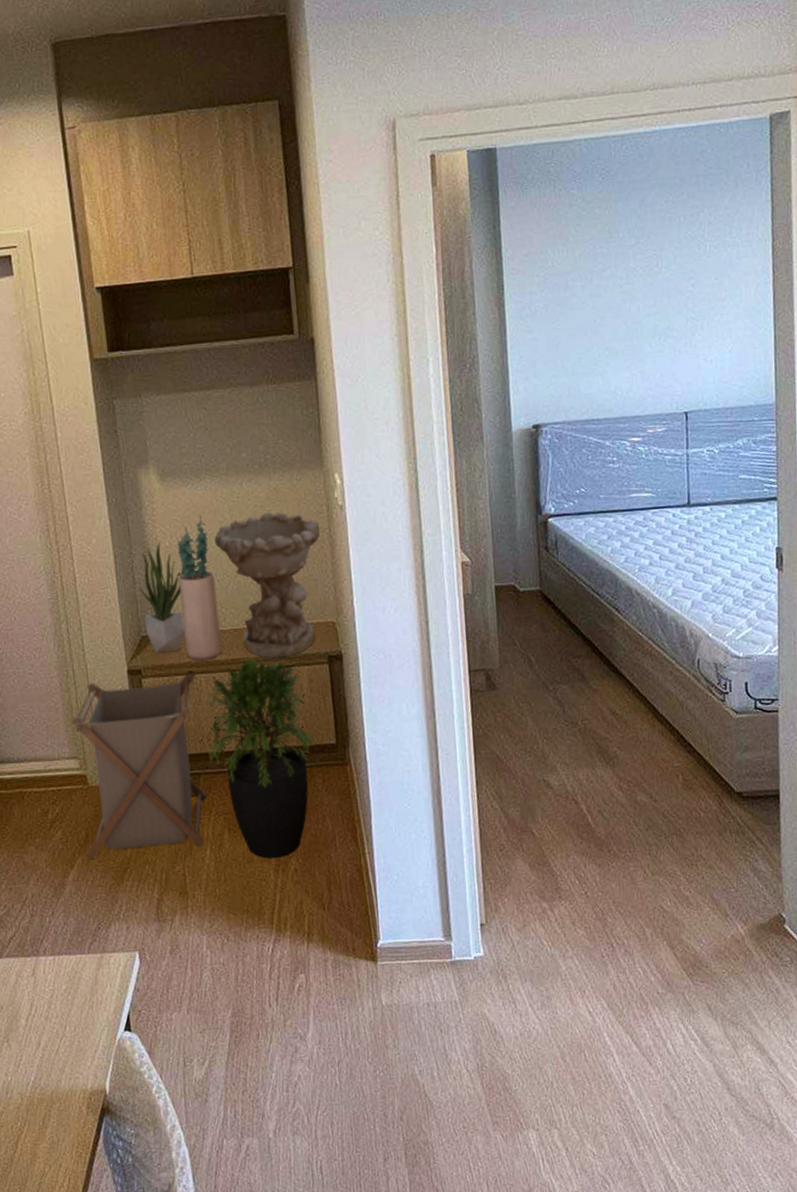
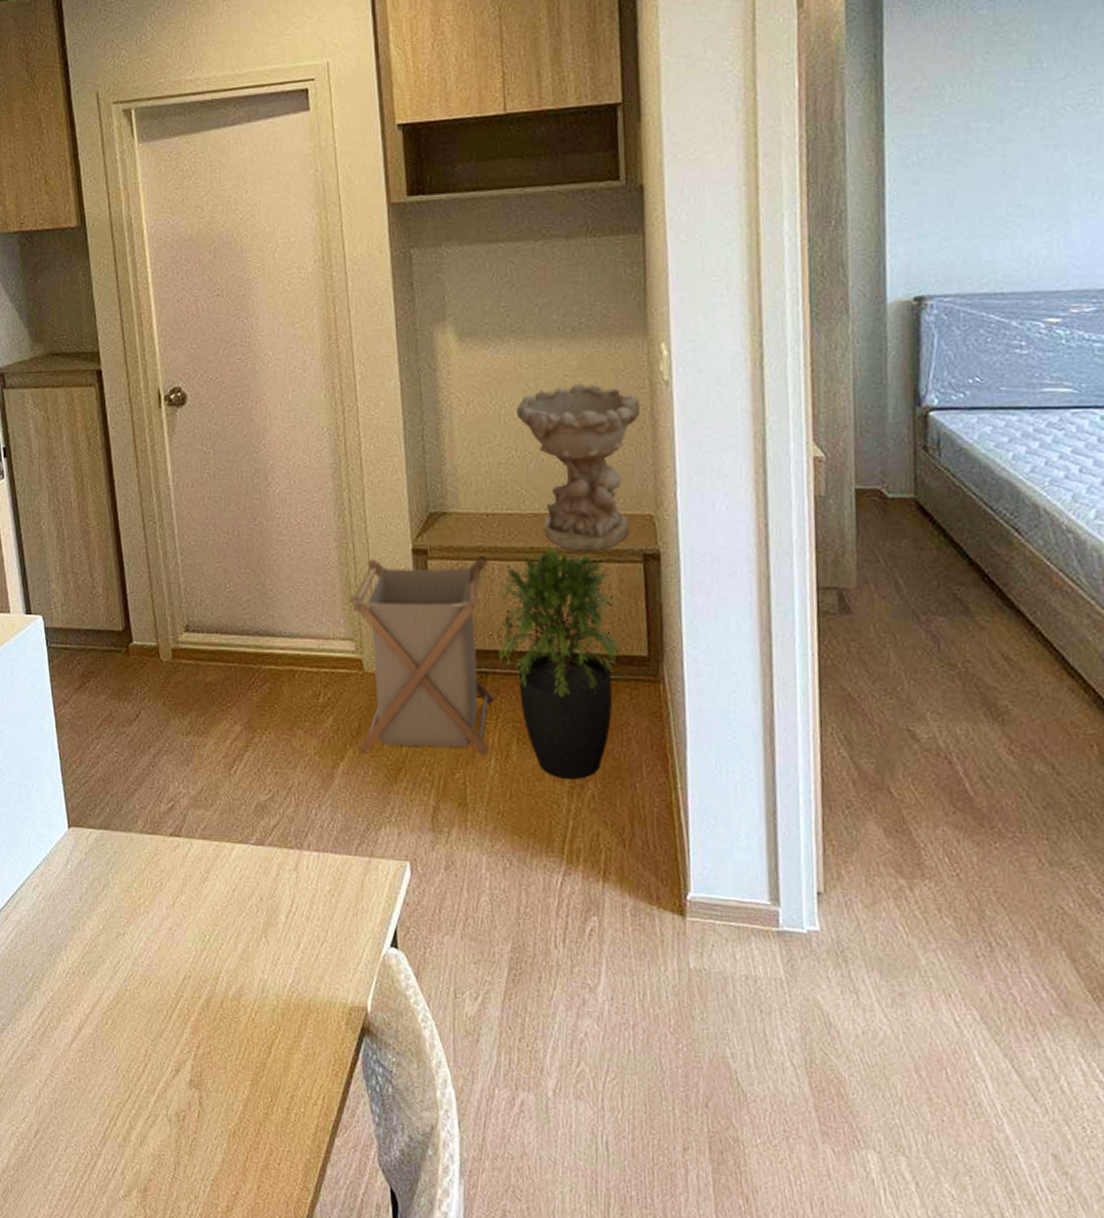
potted plant: present [138,541,186,653] -> none [428,409,481,533]
vase: present [177,516,222,660] -> none [473,383,519,545]

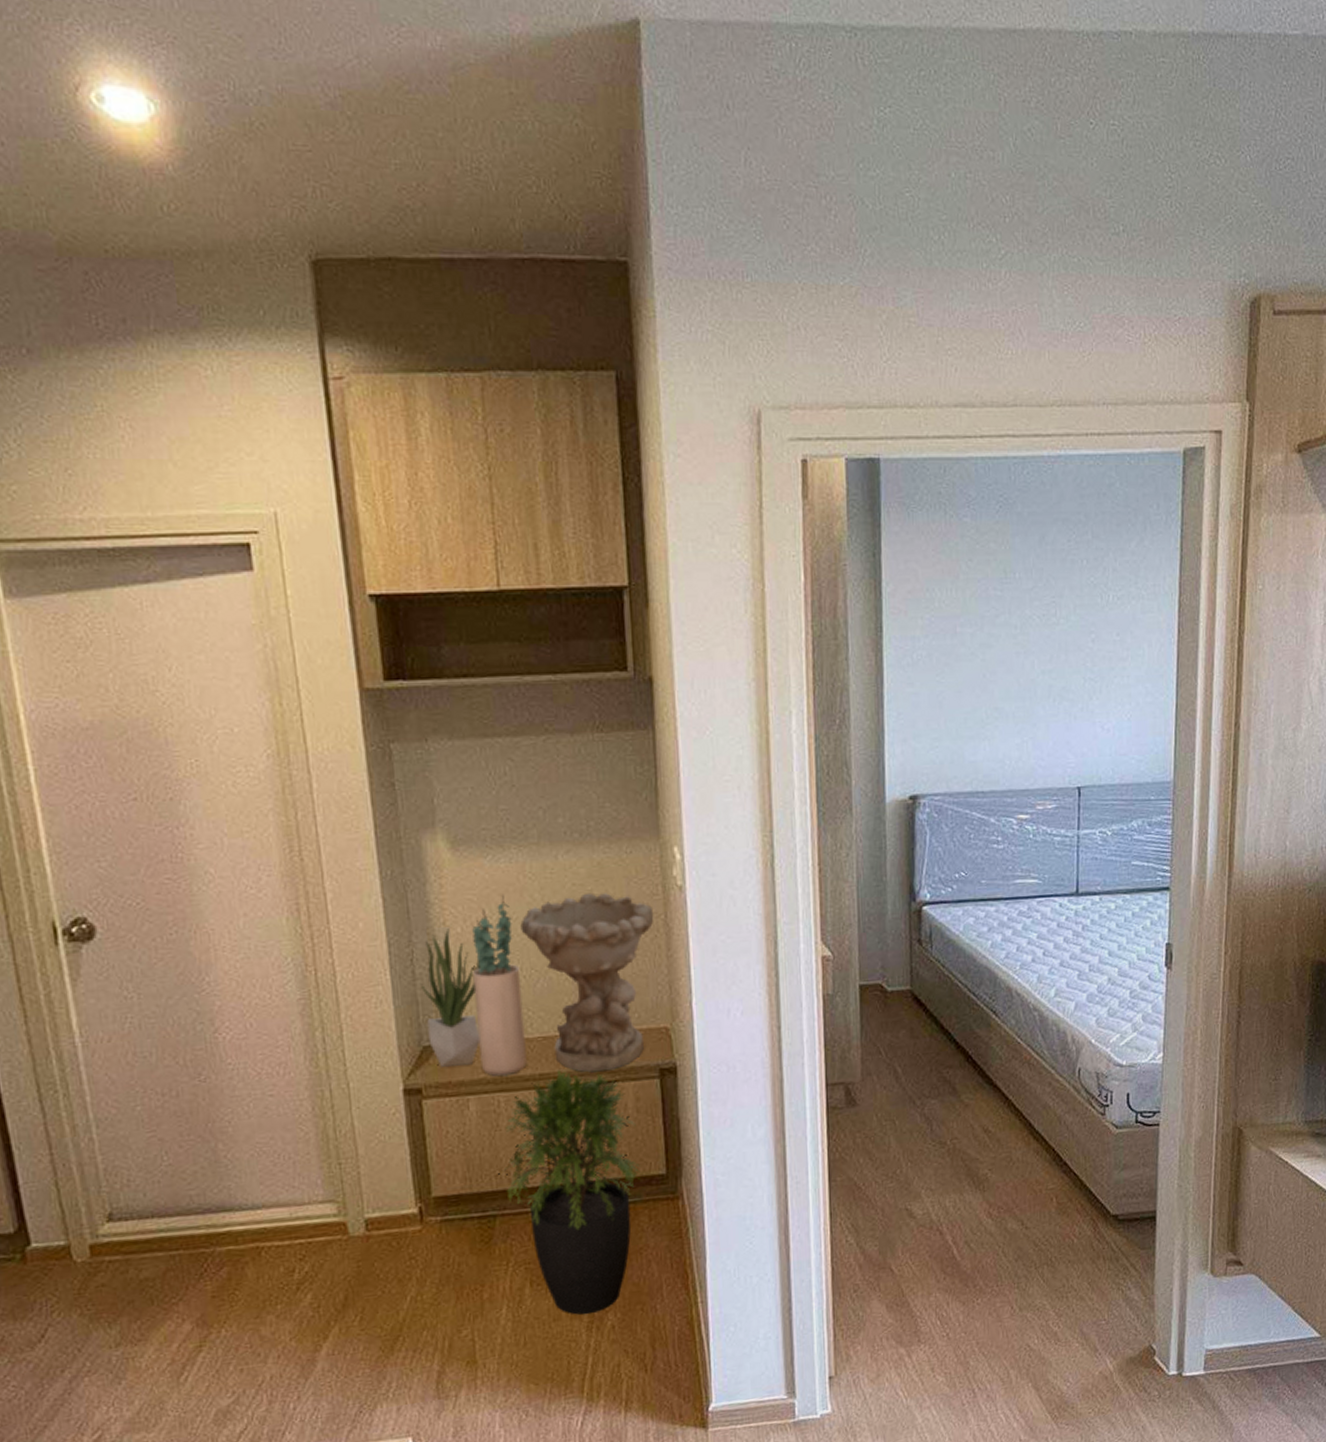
laundry basket: present [349,557,495,756] -> none [327,1090,505,1328]
potted plant: none [428,409,481,533] -> present [419,927,482,1067]
vase: none [473,383,519,545] -> present [472,895,527,1076]

